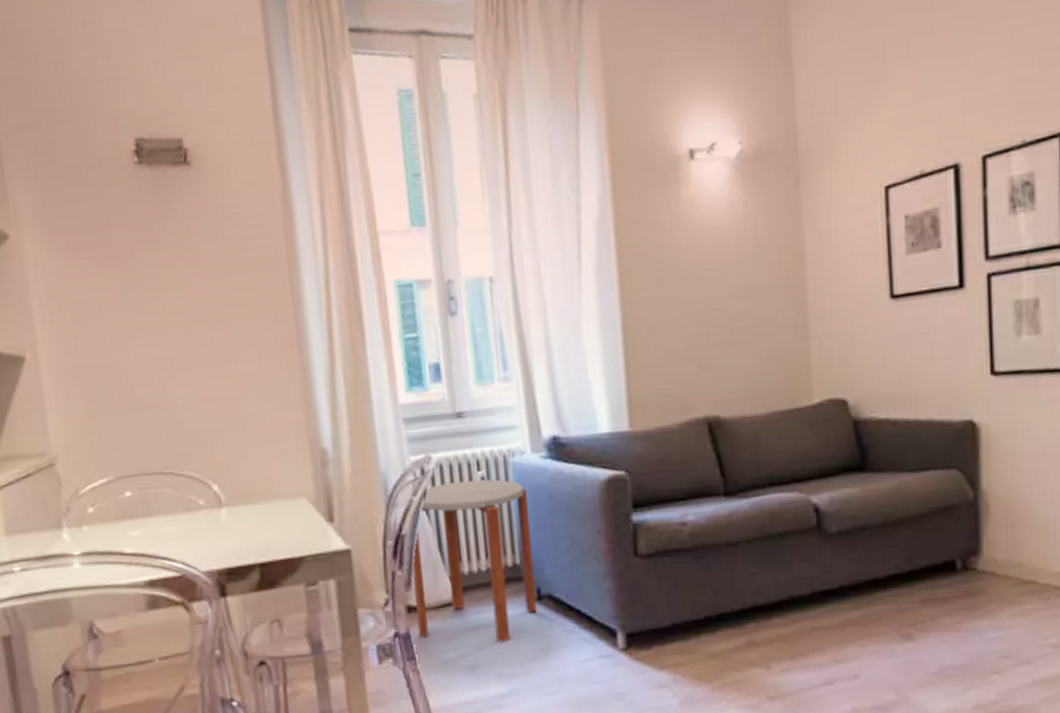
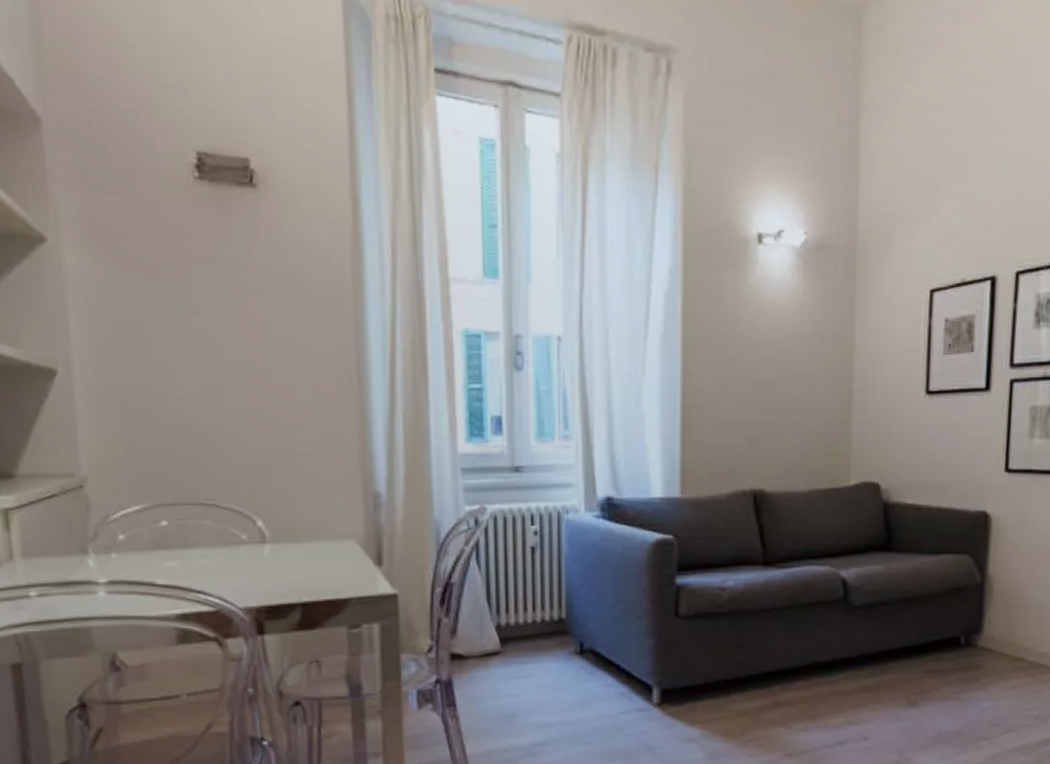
side table: present [411,479,537,643] -> none [458,533,579,693]

